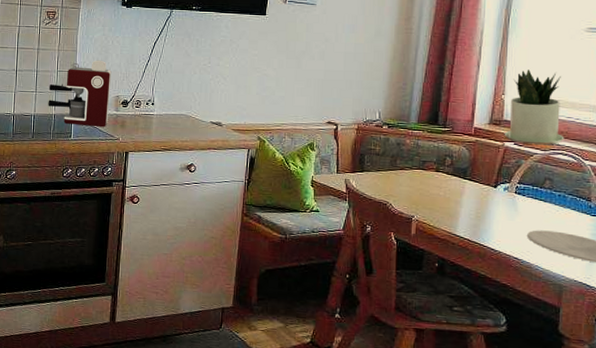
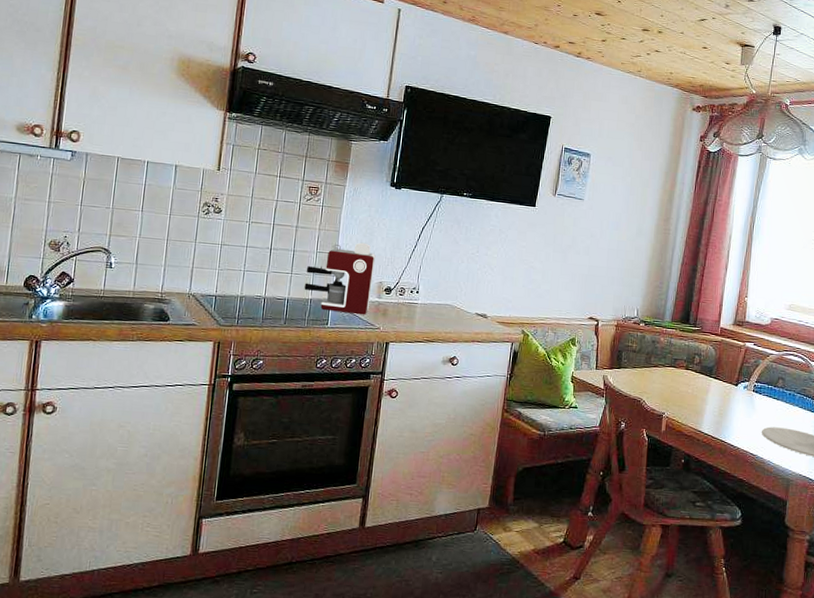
planter: present [504,69,565,145] -> none [745,274,796,347]

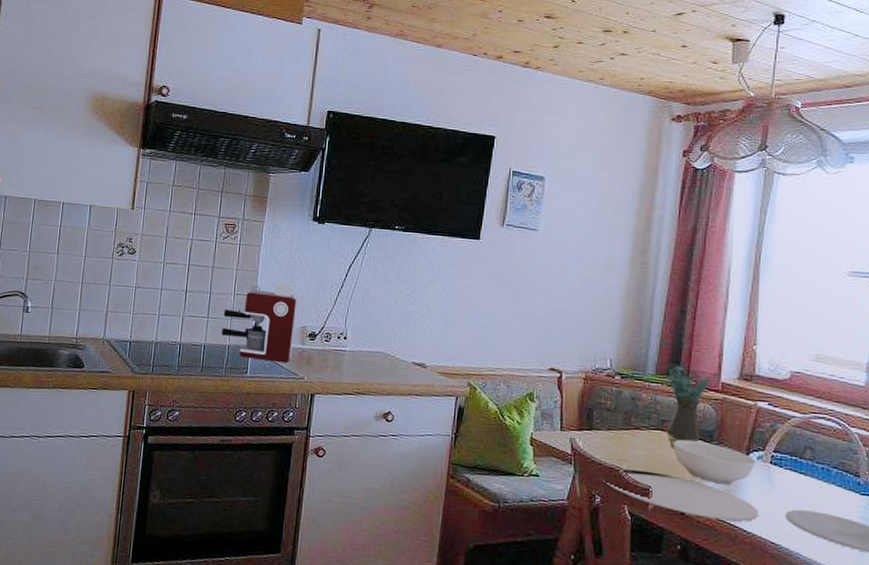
placemat: none [626,399,743,439] -> present [601,469,759,522]
vase: none [677,310,712,381] -> present [666,361,709,448]
bowl: none [682,374,743,409] -> present [673,439,757,484]

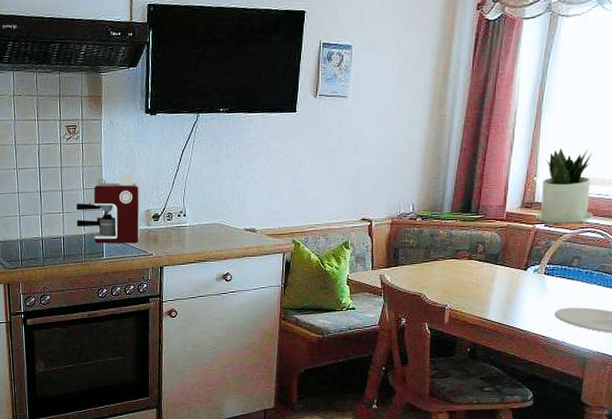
placemat: present [601,469,759,522] -> none [406,293,534,325]
vase: present [666,361,709,448] -> none [459,199,496,272]
bowl: present [673,439,757,484] -> none [465,263,533,296]
planter: none [756,317,827,407] -> present [535,148,594,225]

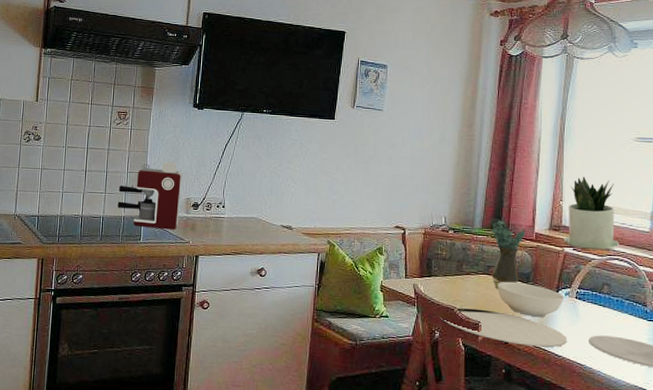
placemat: none [406,293,534,325] -> present [439,308,568,348]
vase: none [459,199,496,272] -> present [490,216,525,289]
bowl: none [465,263,533,296] -> present [497,281,565,317]

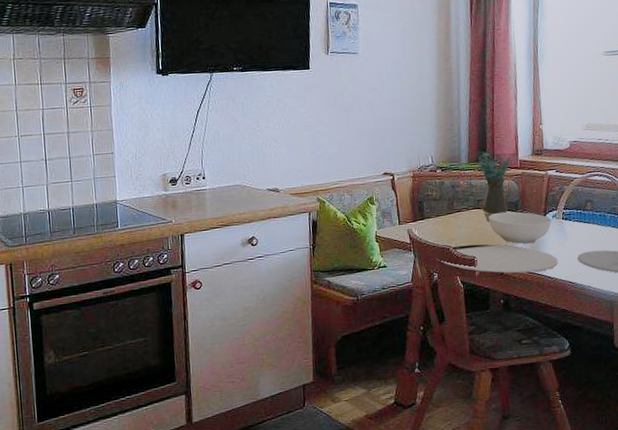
coffee maker: present [117,161,182,230] -> none [85,136,157,214]
planter: present [563,177,620,251] -> none [546,97,598,170]

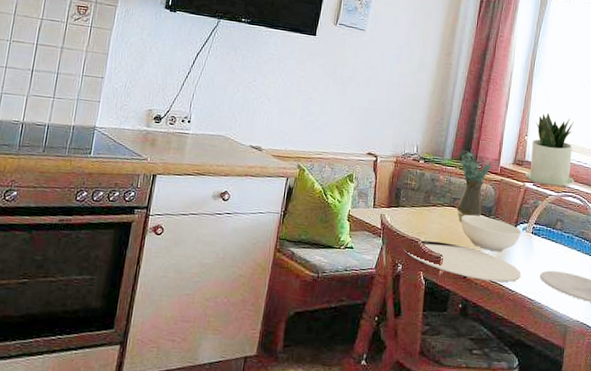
planter: none [546,97,598,170] -> present [525,113,574,187]

